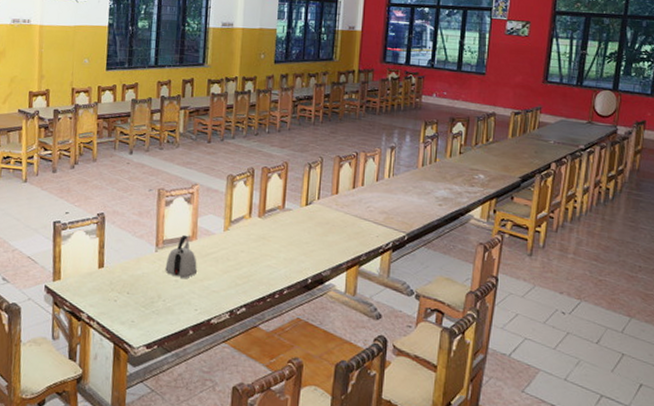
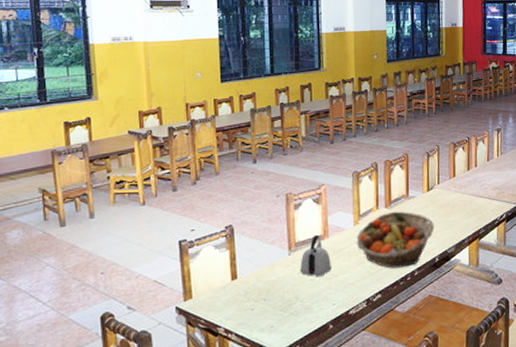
fruit basket: none [224,222,310,284] -> present [356,211,434,268]

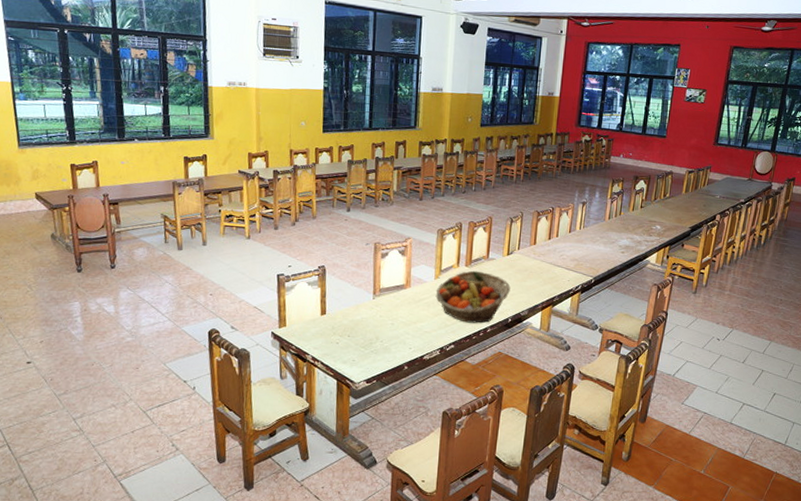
kettle: present [300,234,331,277] -> none [382,283,411,322]

